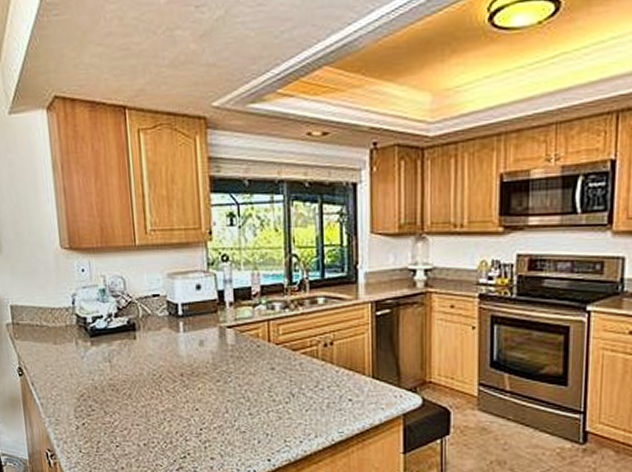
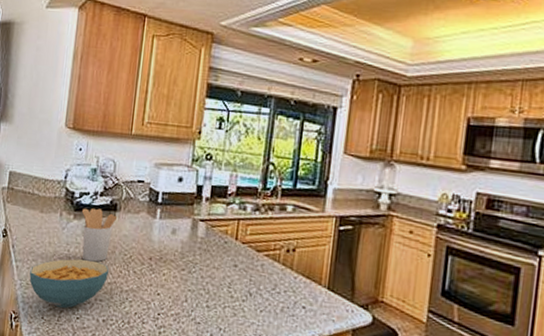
cereal bowl: none [56,386,141,439] -> present [29,259,109,309]
utensil holder: none [98,331,137,387] -> present [81,208,117,262]

